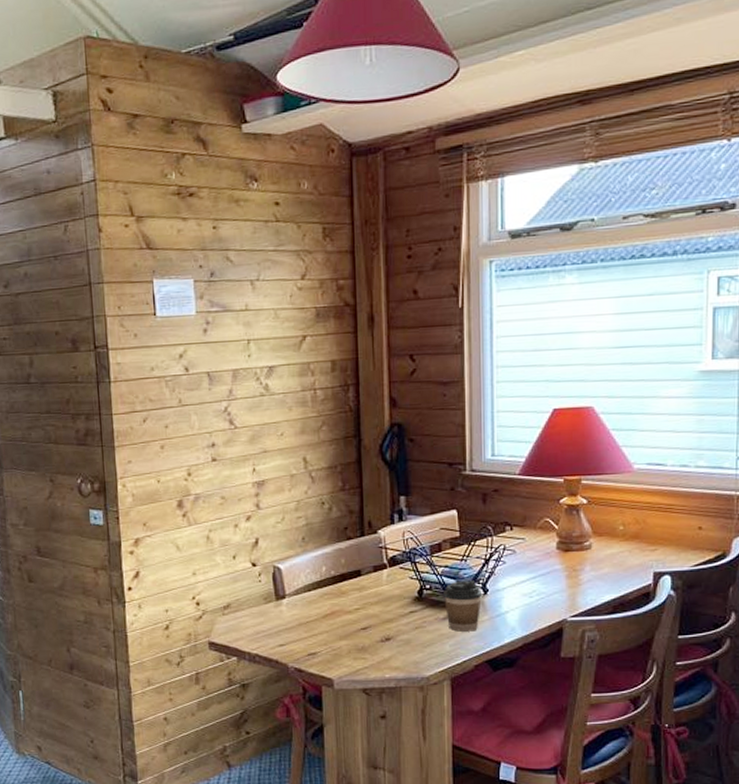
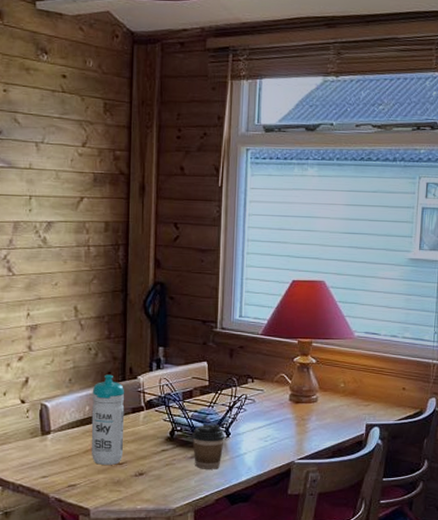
water bottle: none [328,530,367,630] -> present [91,374,125,465]

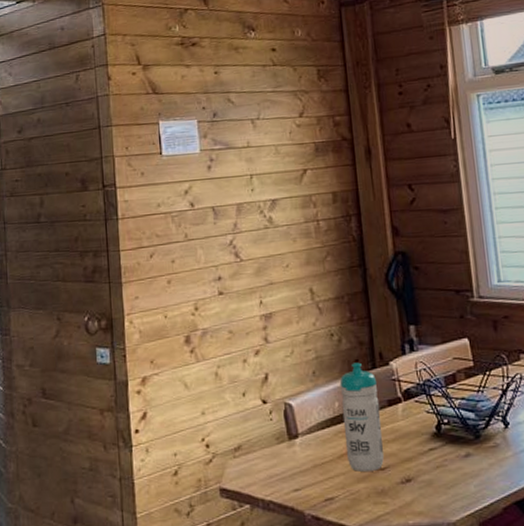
coffee cup: present [192,424,225,469] -> none [463,413,504,470]

